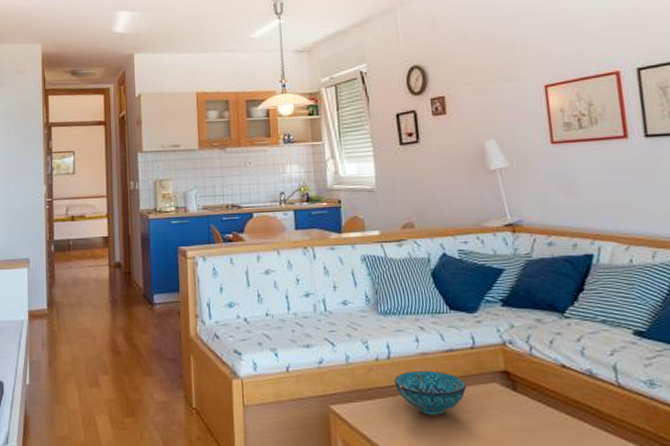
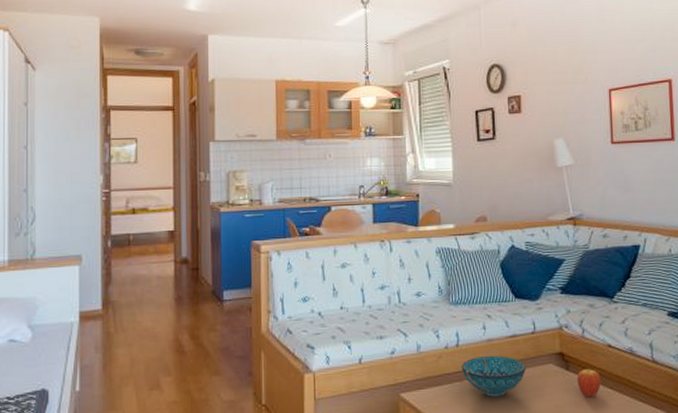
fruit: none [525,391,556,423] -> present [576,369,601,397]

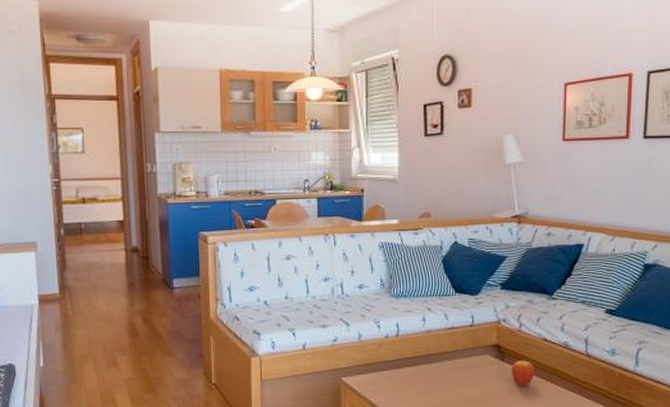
decorative bowl: present [461,356,526,397] -> none [400,346,463,383]

